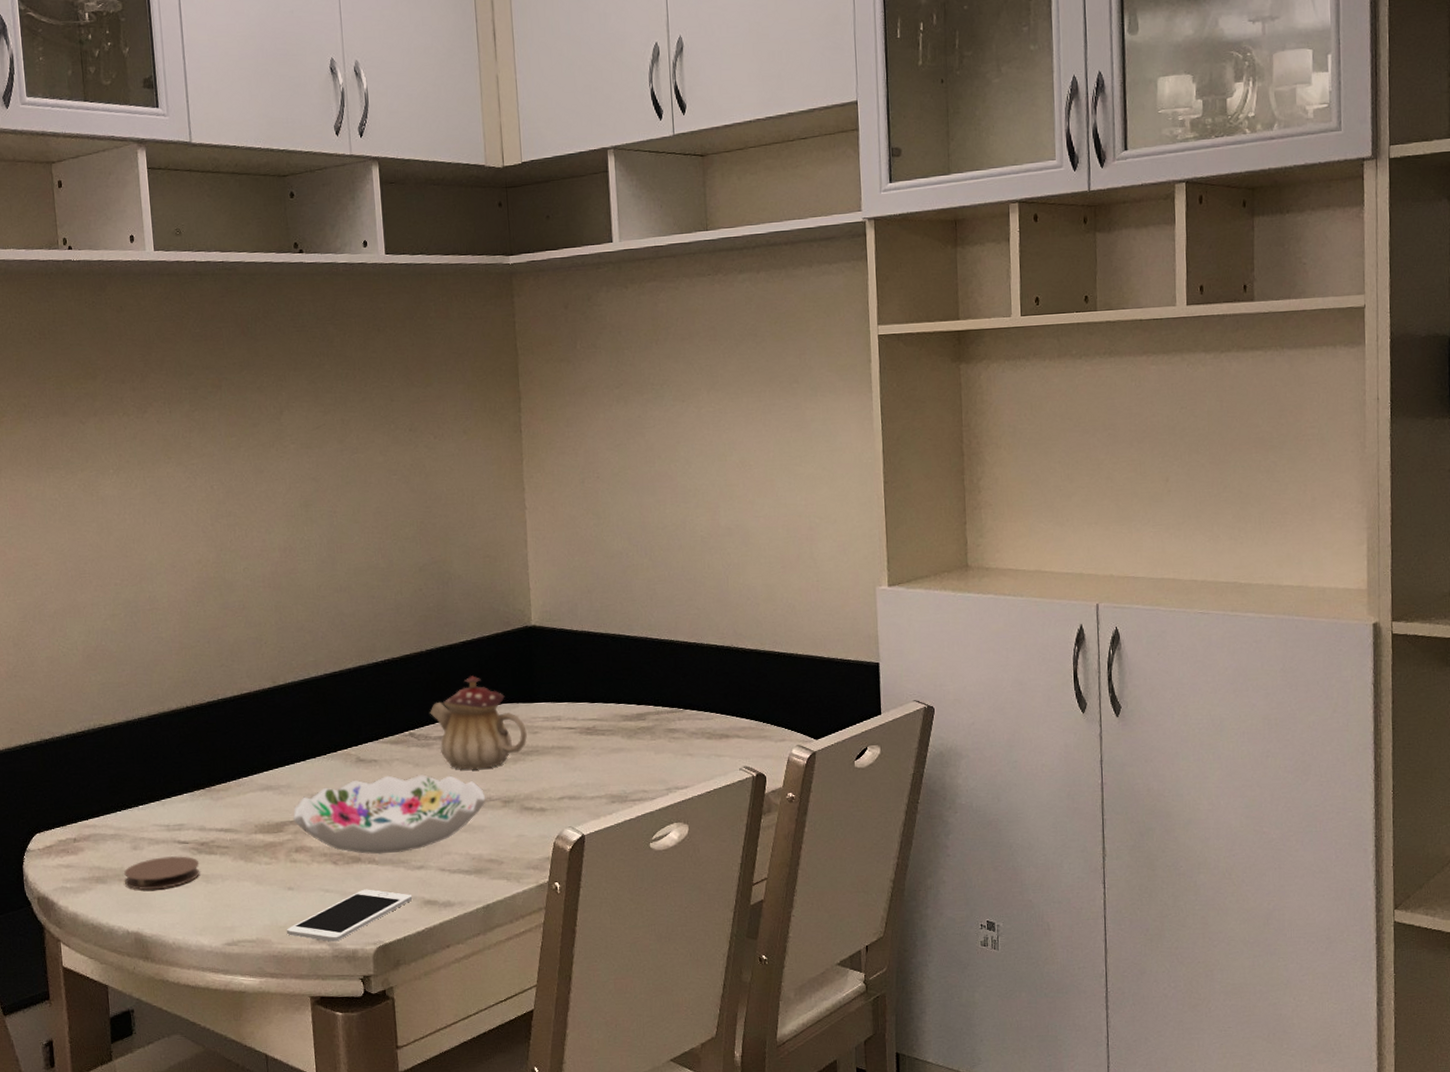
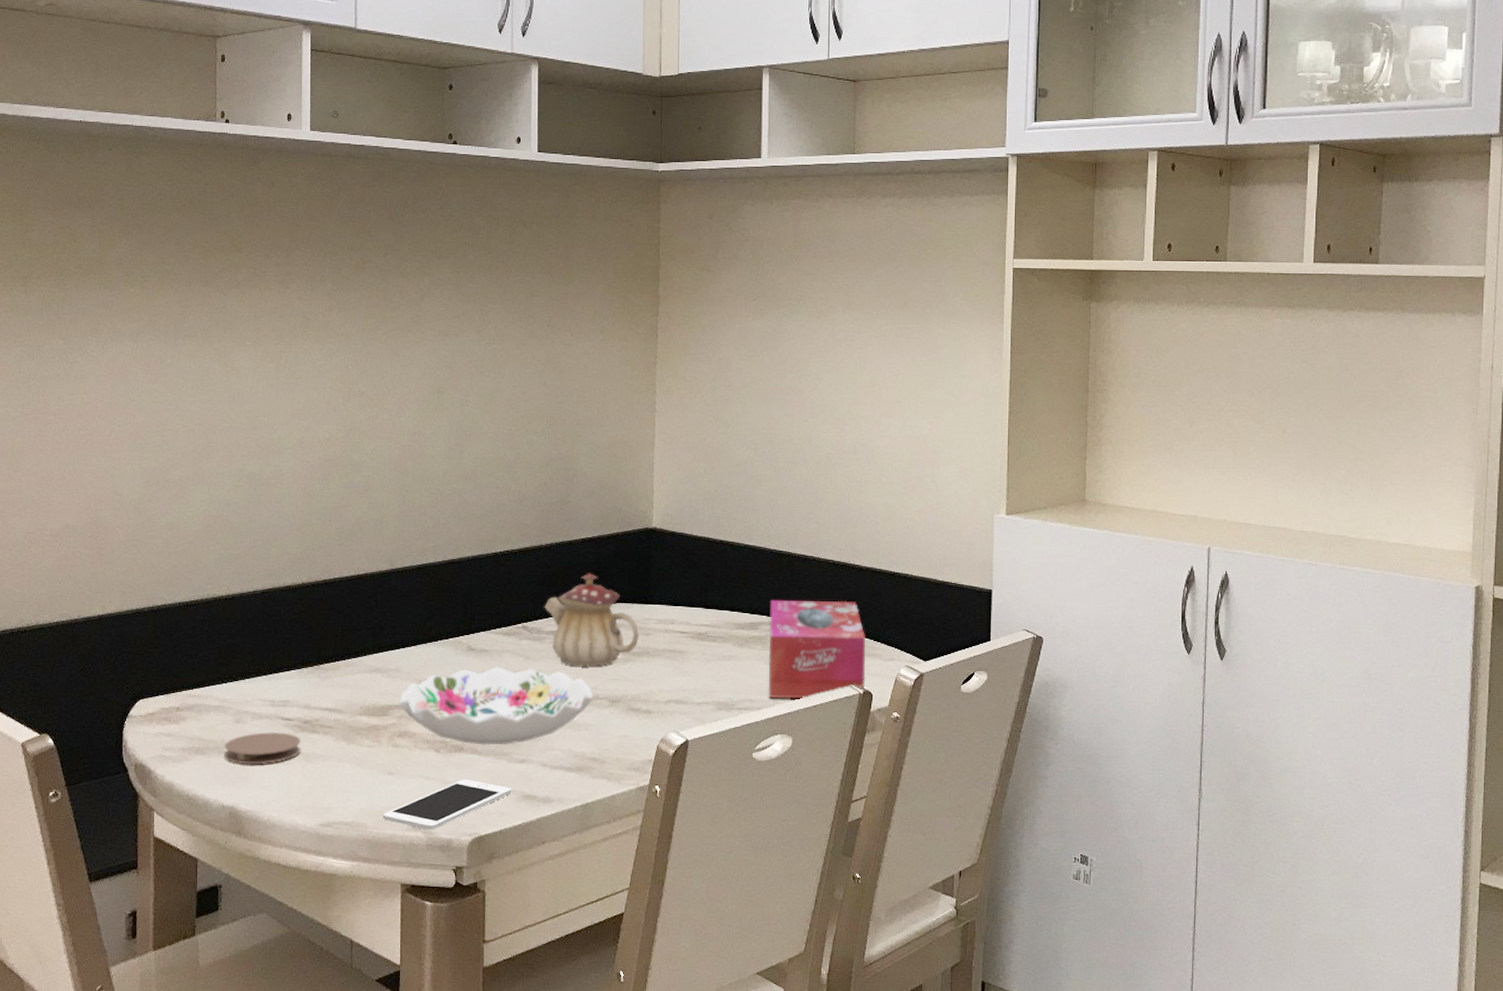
tissue box: none [656,684,758,787] -> present [768,599,866,699]

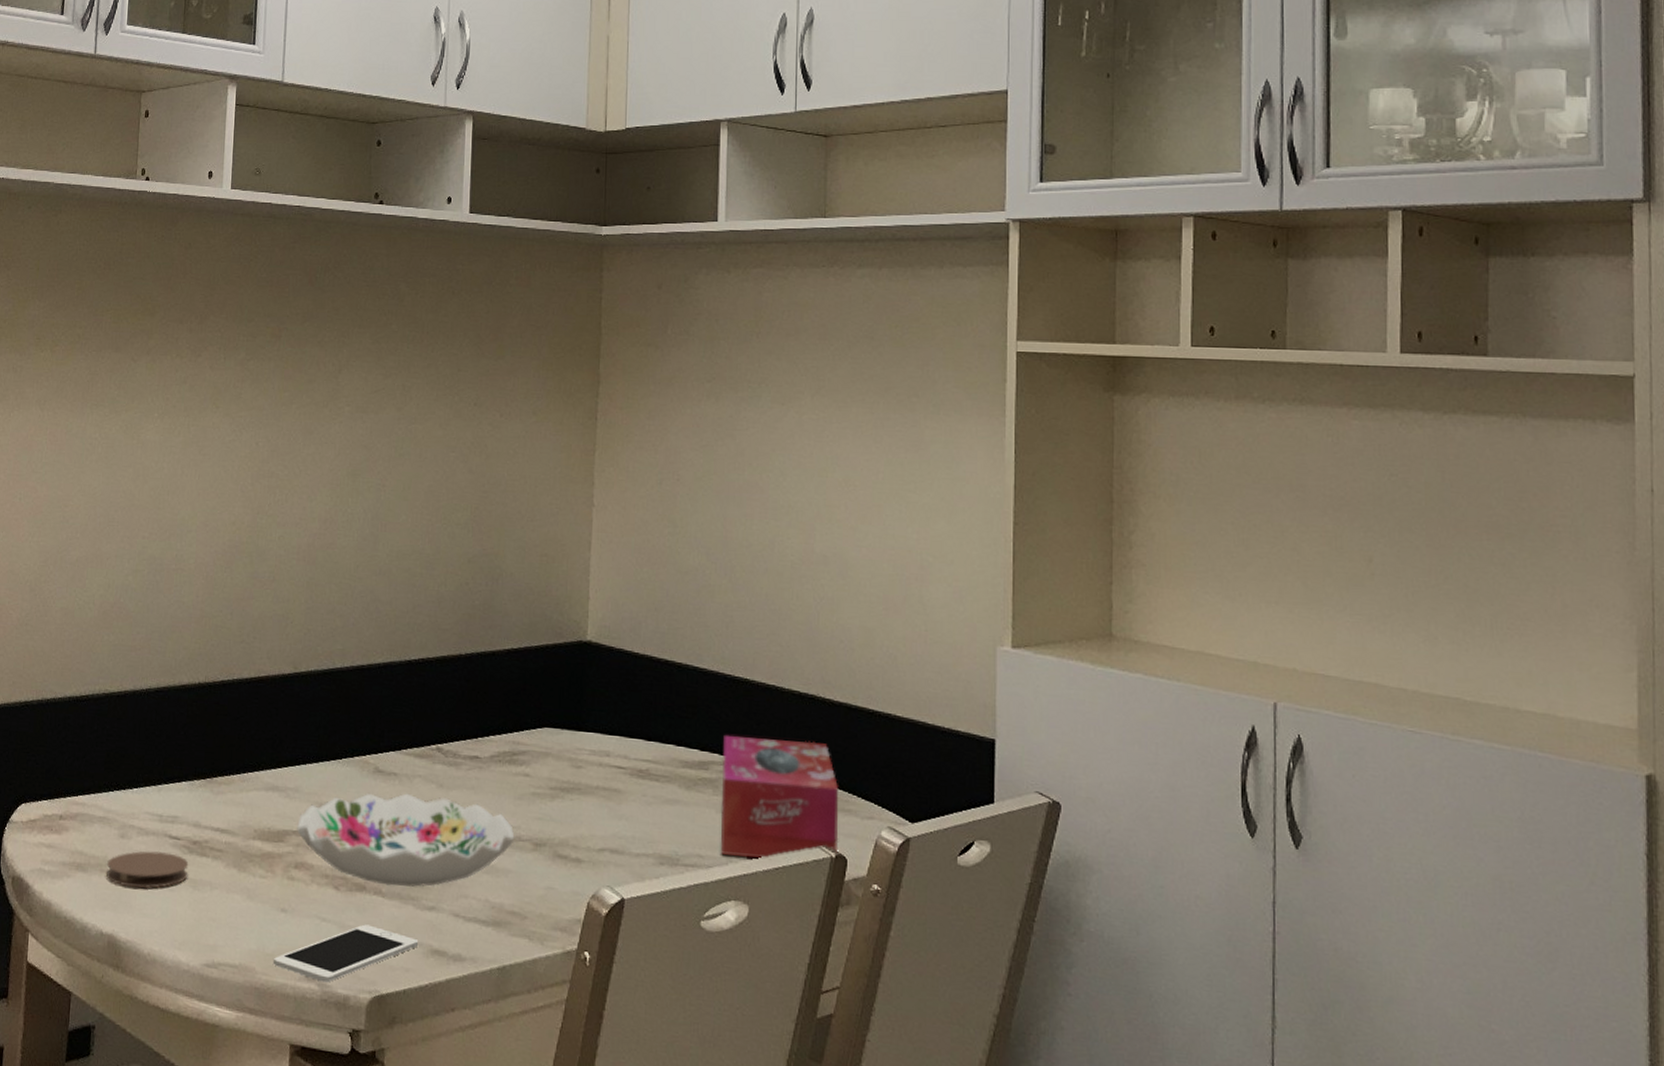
teapot: present [544,573,639,667] -> none [462,690,569,802]

